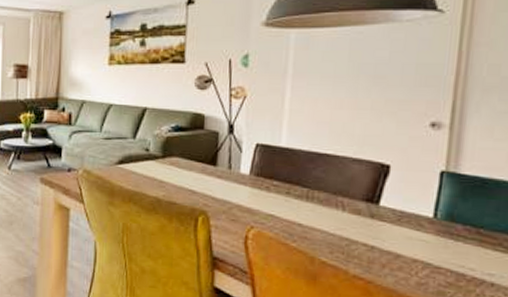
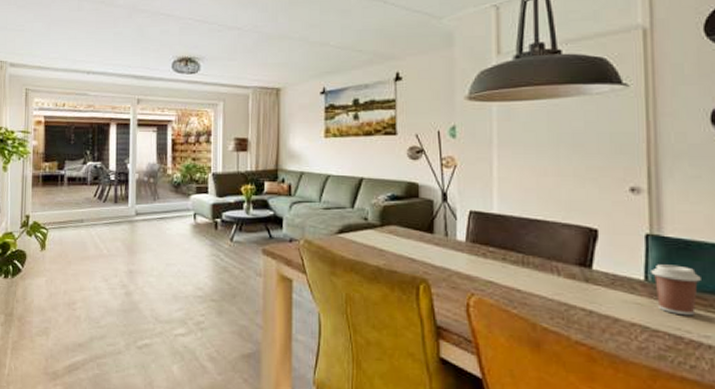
coffee cup: none [441,202,494,254] -> present [651,264,701,316]

